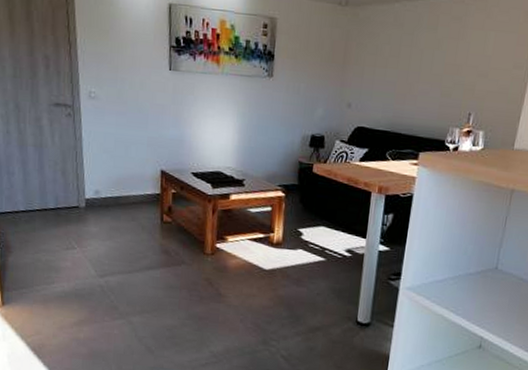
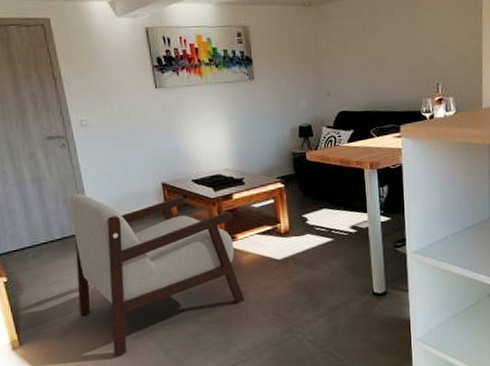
armchair: none [62,166,227,333] -> present [69,193,245,356]

